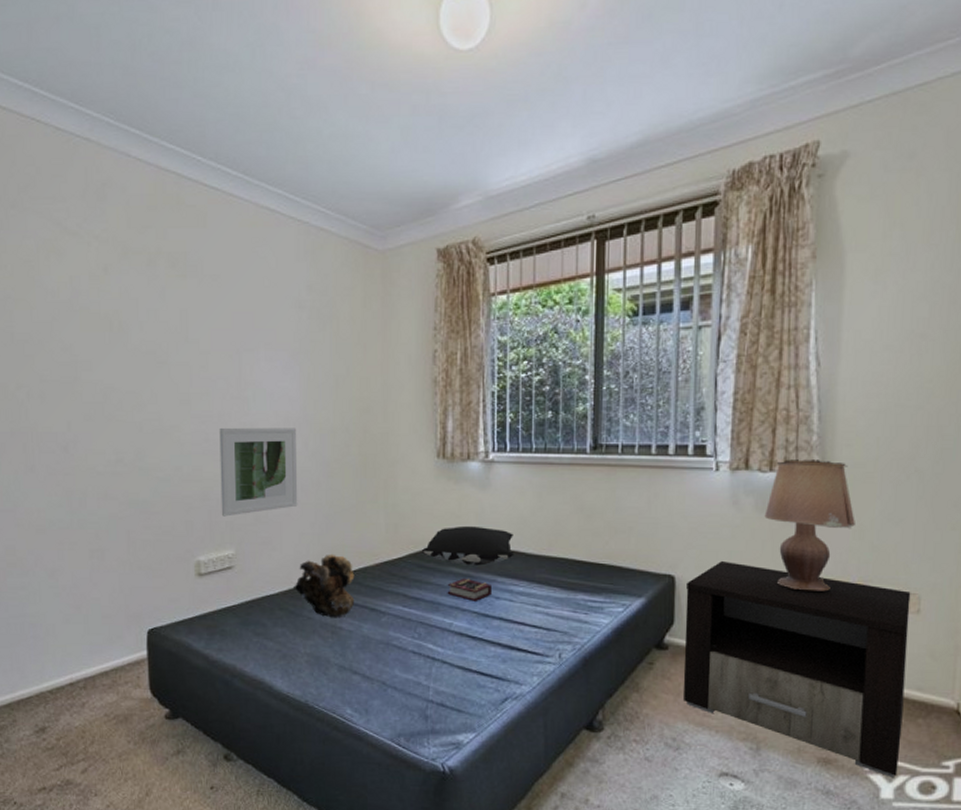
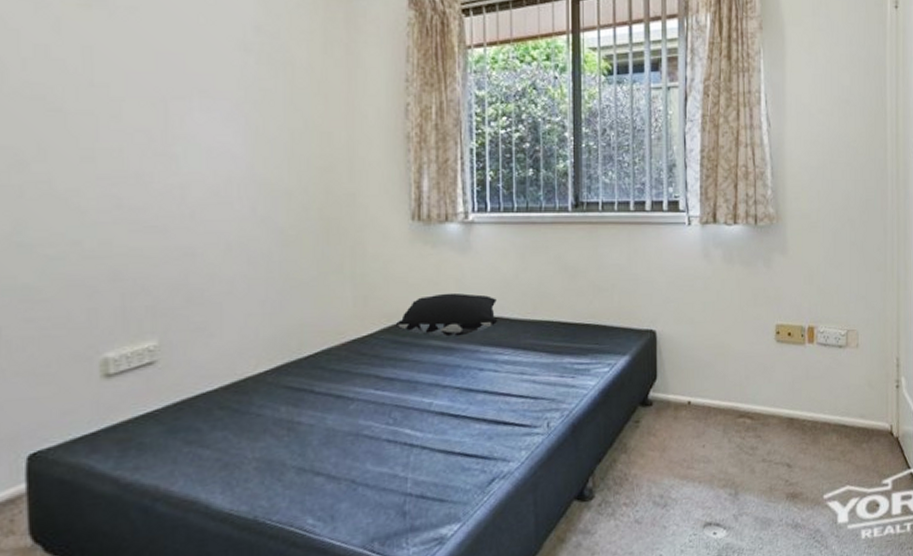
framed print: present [219,427,298,517] -> none [137,189,244,300]
teddy bear: present [292,554,355,619] -> none [236,335,317,413]
book: present [447,578,492,601] -> none [425,350,475,376]
nightstand: present [683,560,911,778] -> none [667,312,851,503]
lamp: present [764,459,855,591] -> none [732,212,805,335]

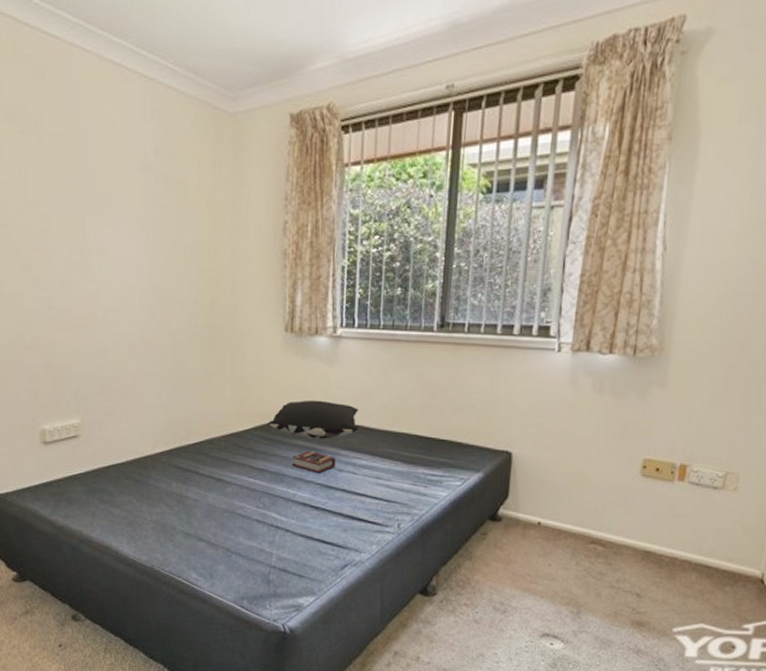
book: none [425,350,475,376] -> present [292,450,335,473]

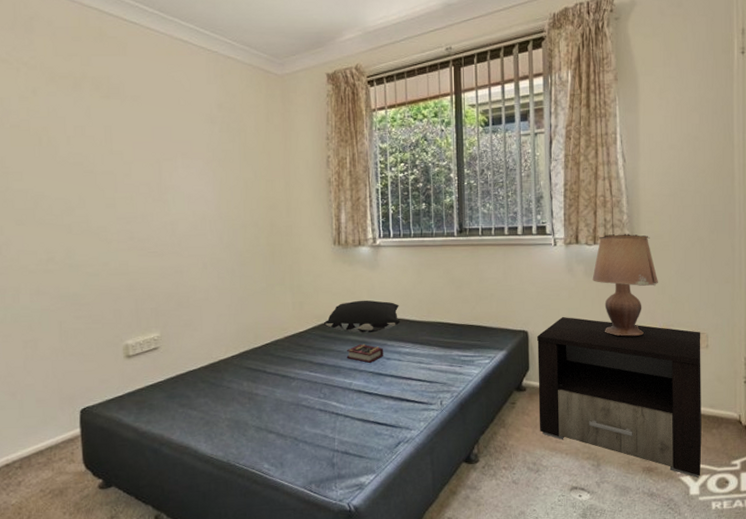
nightstand: none [513,438,731,639] -> present [537,316,702,478]
lamp: none [601,342,686,469] -> present [592,234,658,336]

